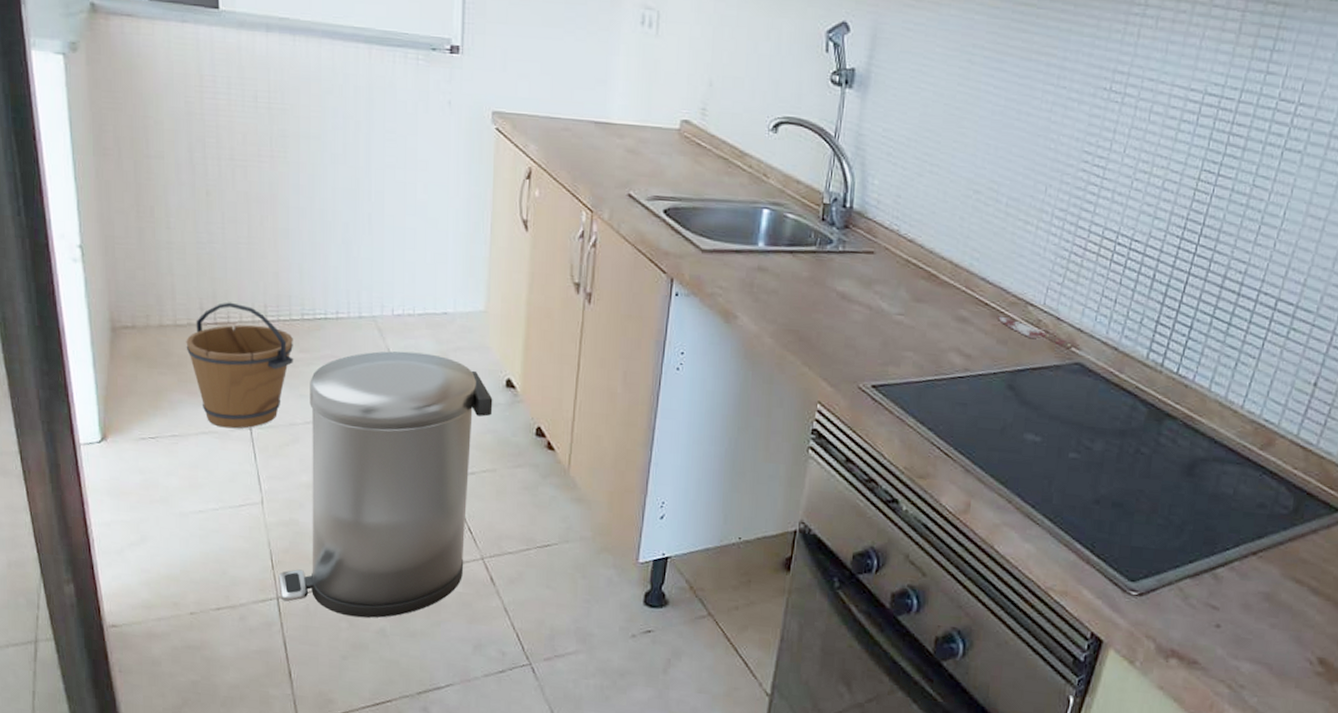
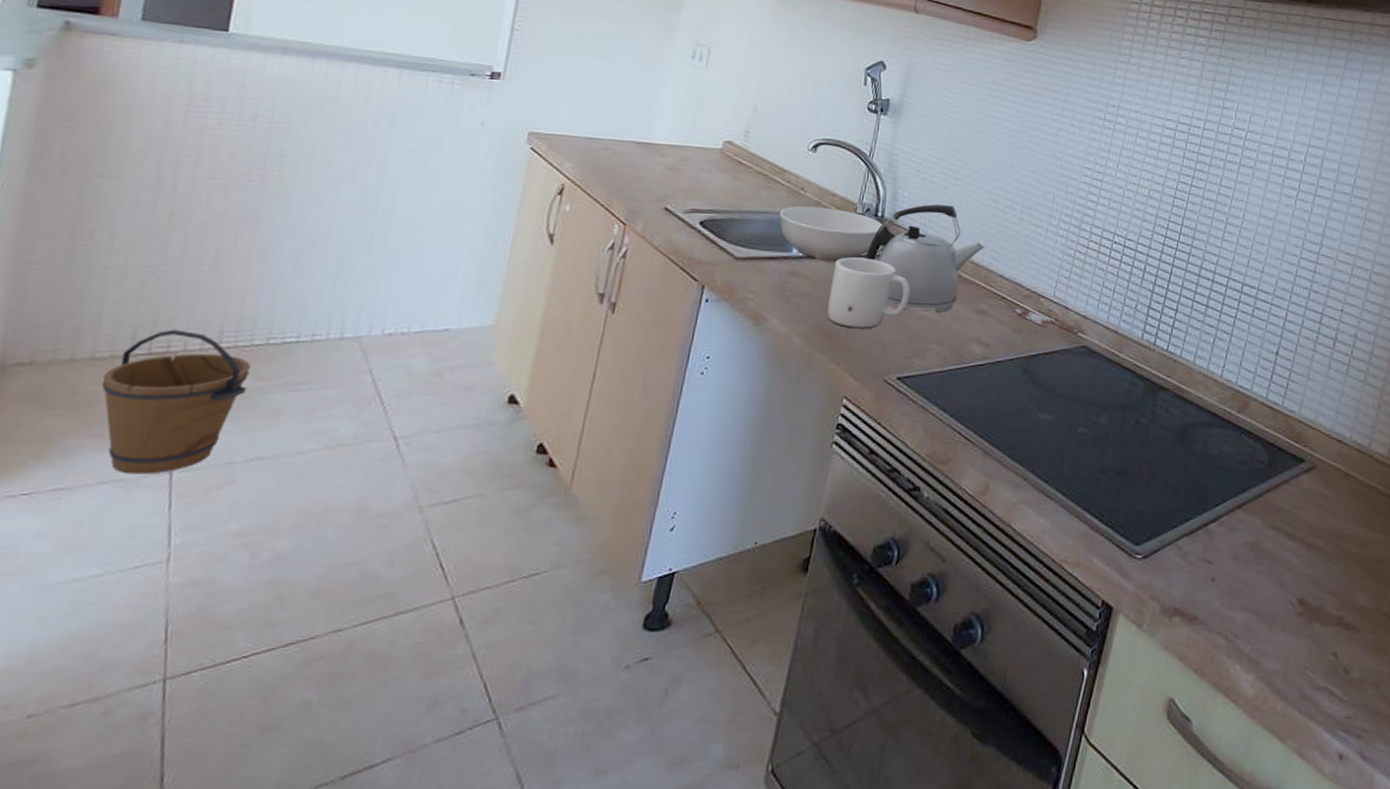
pedal bin: present [278,351,493,618] -> none [168,372,491,691]
bowl: none [742,194,851,258] -> present [779,206,883,262]
mug: none [796,252,883,332] -> present [826,257,910,329]
kettle: none [834,194,966,317] -> present [865,204,985,312]

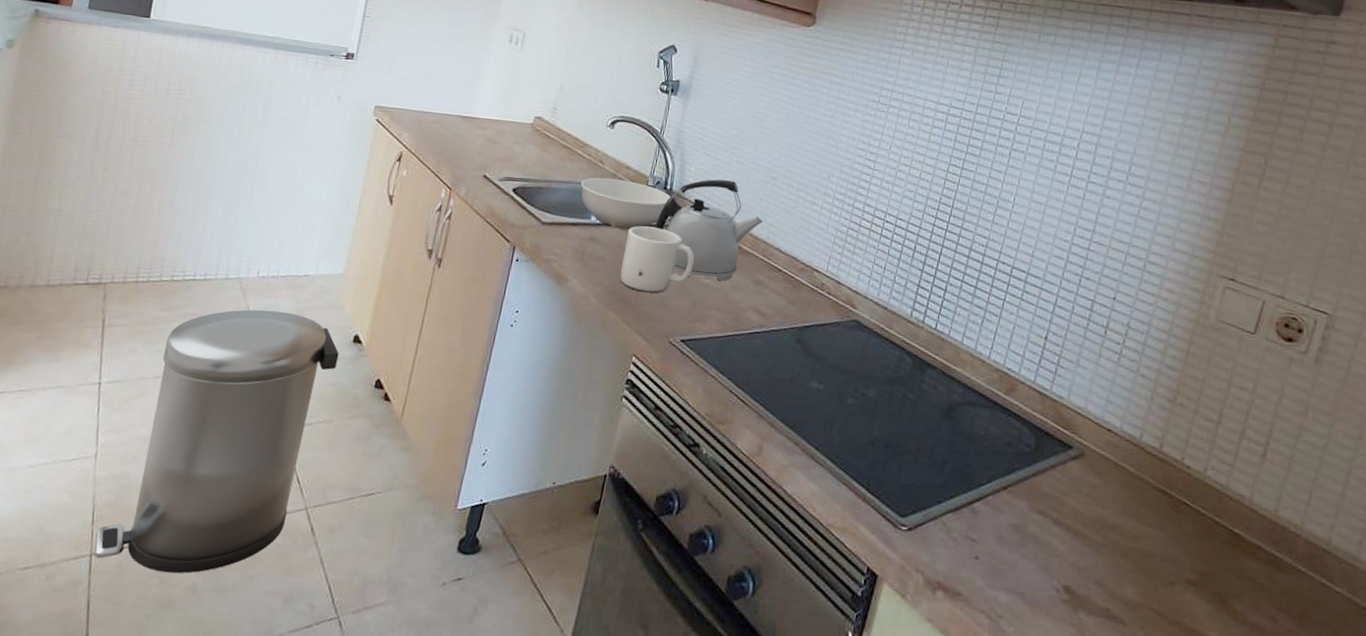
bucket: present [101,329,251,474] -> none [53,264,159,383]
pedal bin: none [168,372,491,691] -> present [94,309,339,574]
kitchen knife: present [1013,307,1080,335] -> none [788,280,851,309]

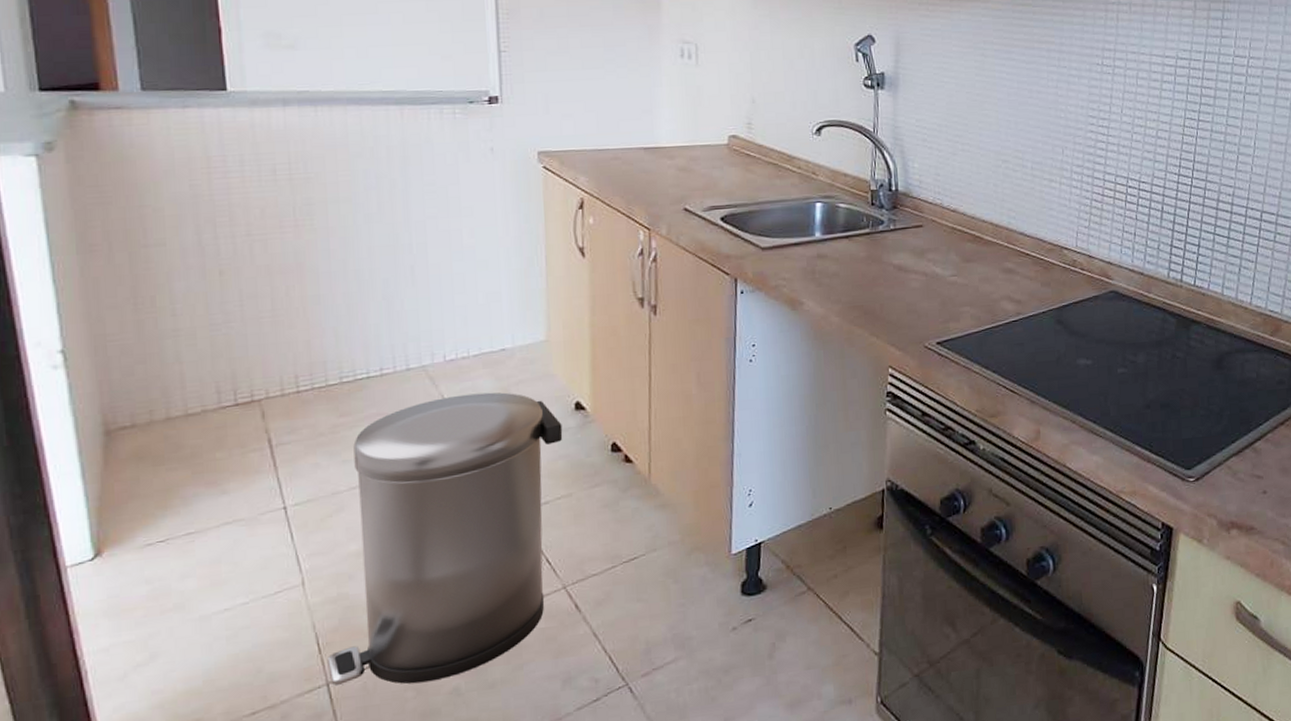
bowl: present [580,177,671,230] -> none [796,188,898,241]
mug: present [620,226,694,293] -> none [858,232,936,302]
kettle: present [655,179,764,281] -> none [887,171,1002,276]

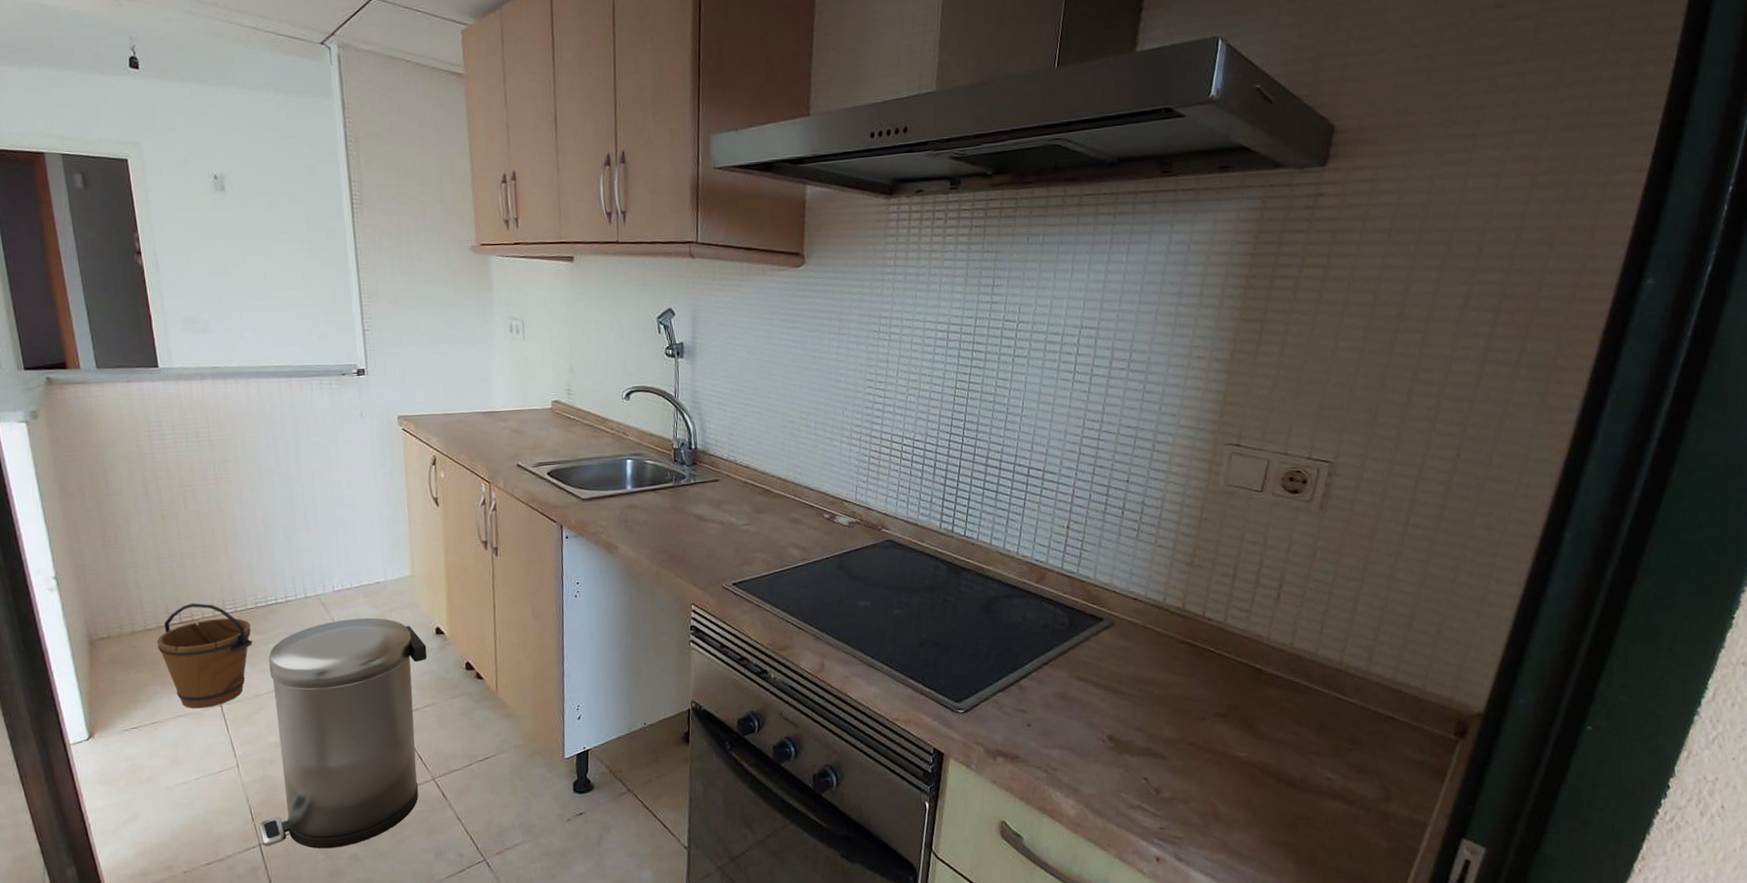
bucket: none [200,379,334,513] -> present [156,603,253,709]
kitchen knife: none [1038,262,1106,281] -> present [821,513,883,531]

